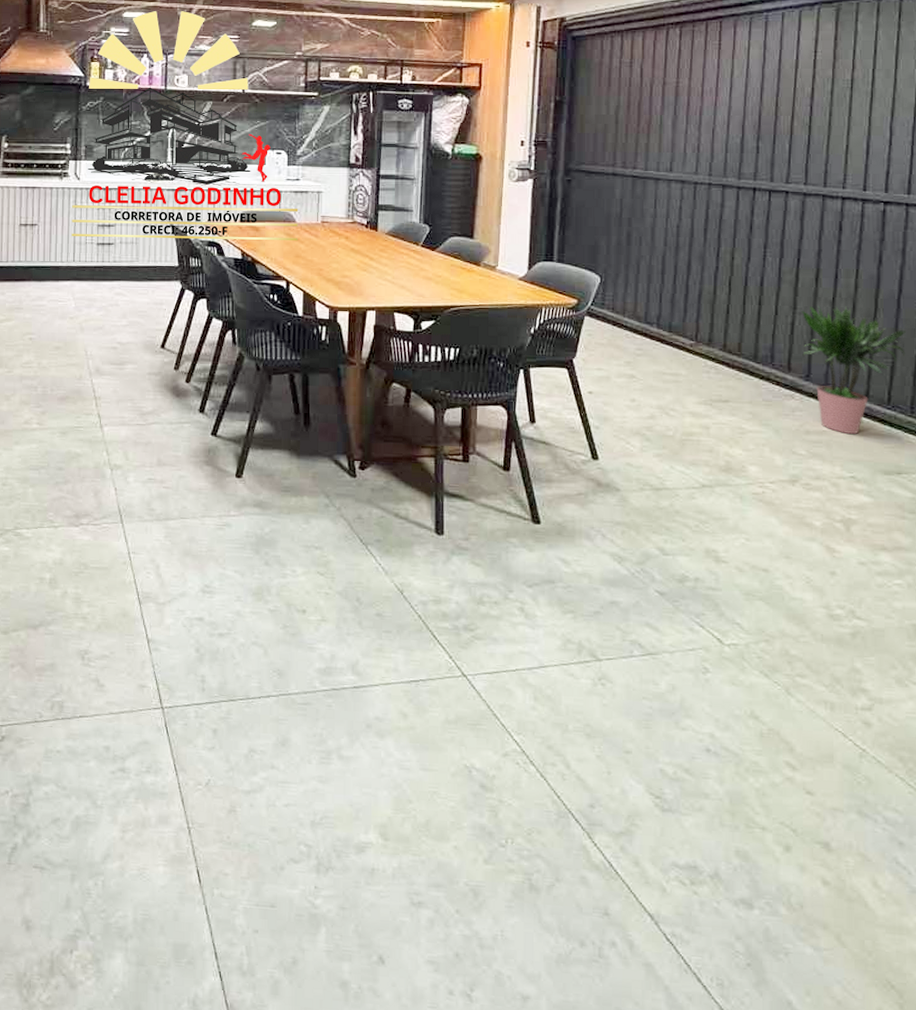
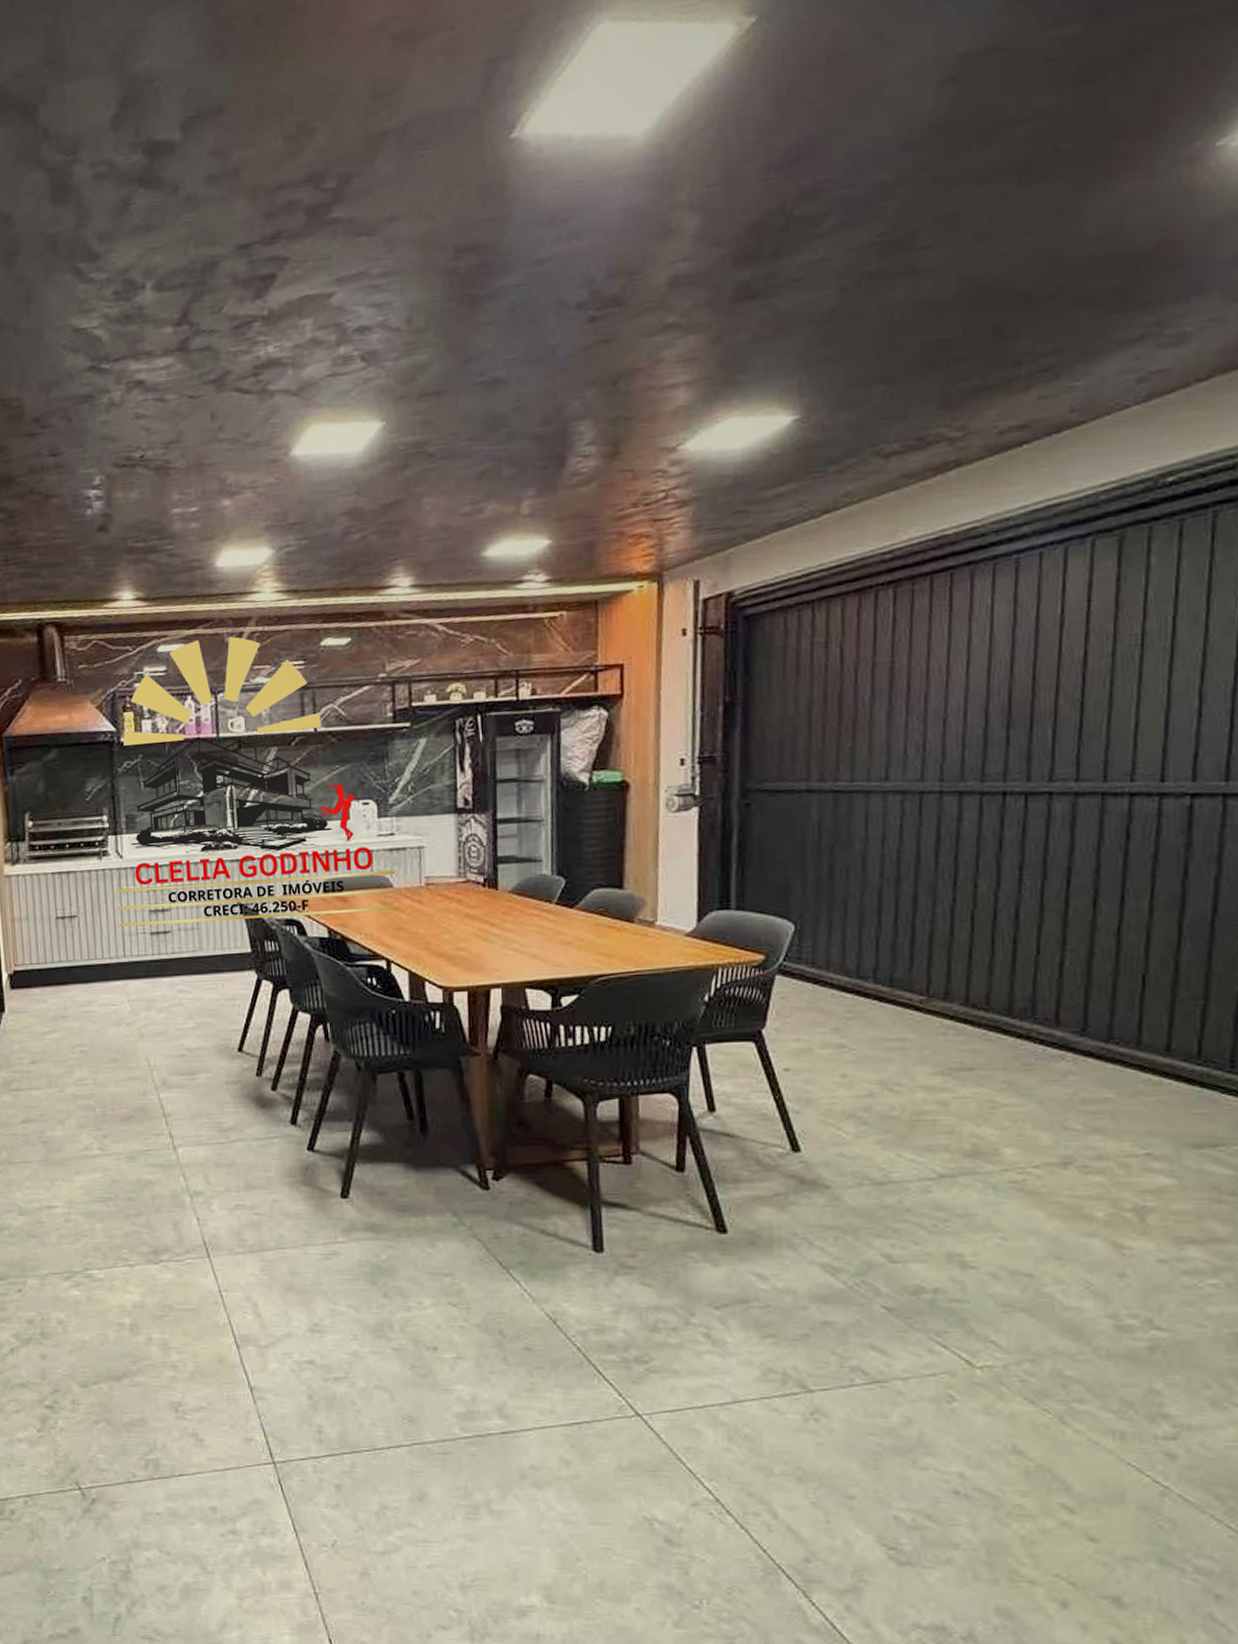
potted plant: present [801,305,907,435] -> none [1073,936,1224,1101]

